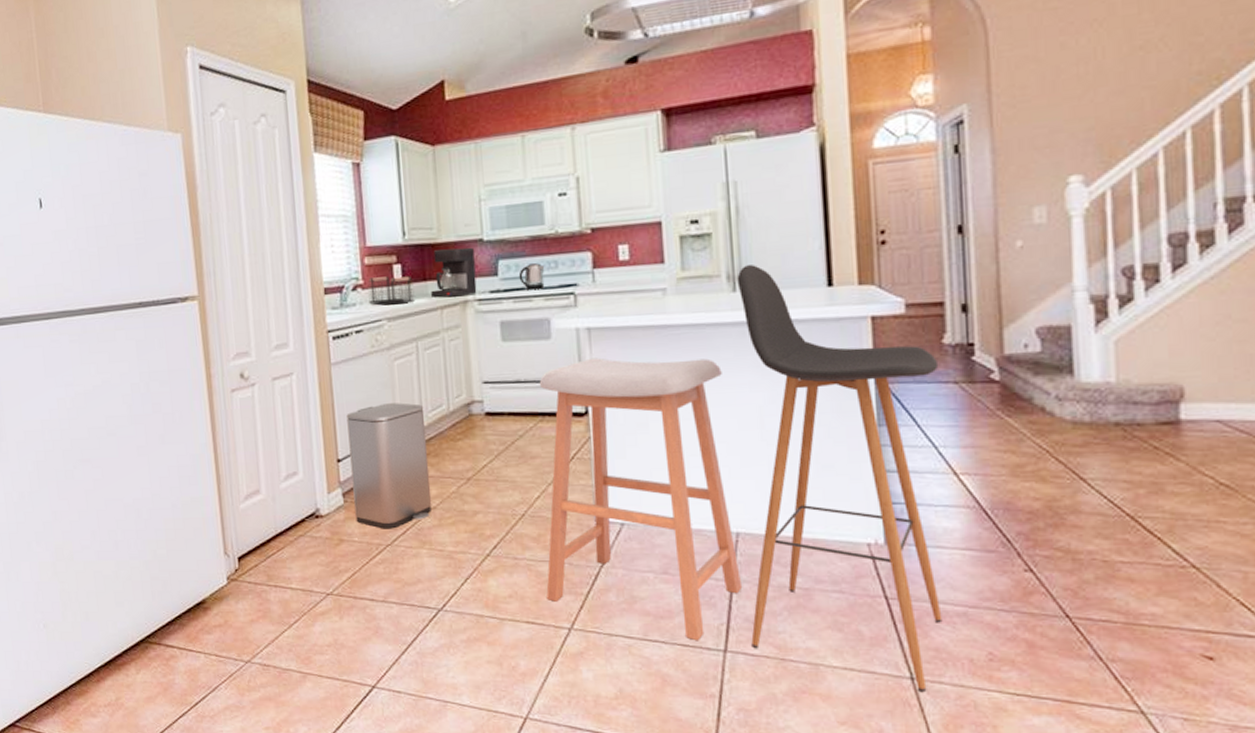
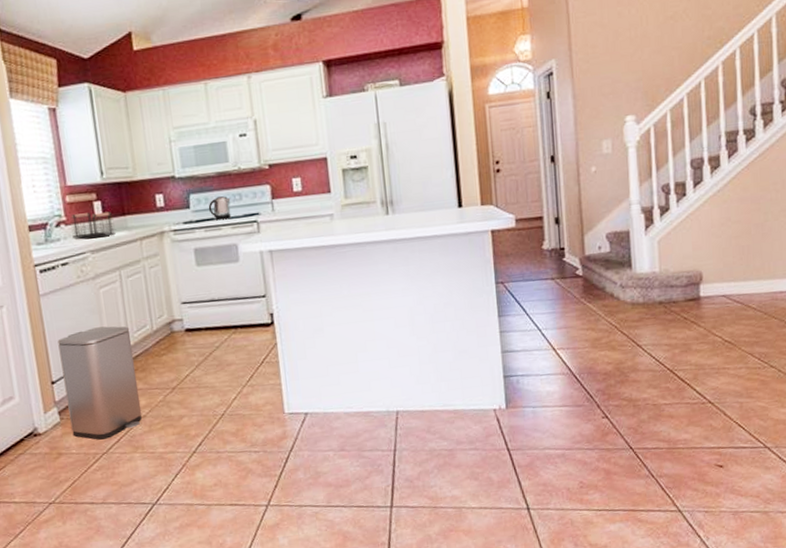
coffee maker: present [431,247,477,298] -> none [130,183,172,230]
stool: present [539,358,743,641] -> none [230,271,403,502]
bar stool: present [737,265,943,693] -> none [389,192,548,519]

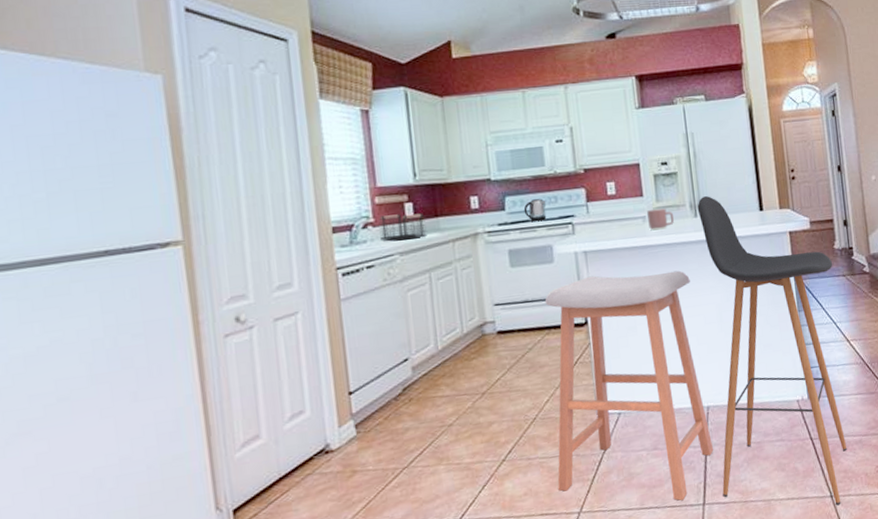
pedal bin: present [57,326,142,440] -> none [358,330,449,453]
stool: none [230,271,403,502] -> present [544,270,714,501]
mug: none [335,205,364,230] -> present [647,208,674,231]
bar stool: none [389,192,548,519] -> present [697,196,847,506]

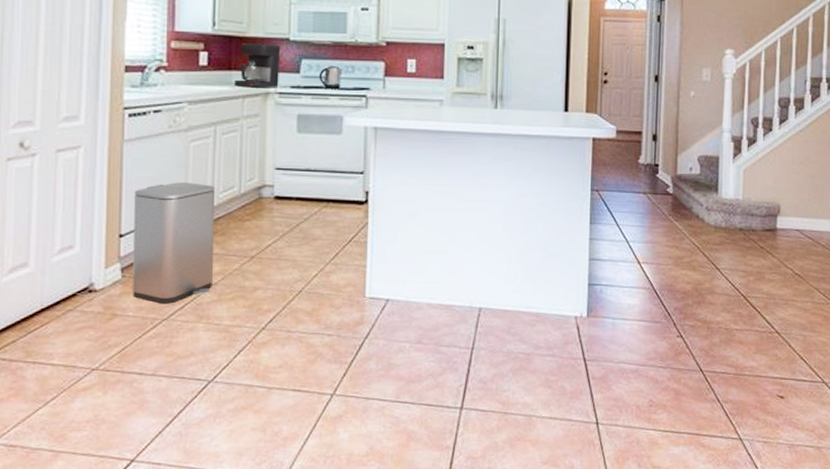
pedal bin: none [358,330,449,453] -> present [133,182,216,304]
dish rack: present [379,213,427,241] -> none [171,61,218,90]
coffee maker: none [443,186,487,232] -> present [235,43,280,88]
stool: present [544,270,714,501] -> none [314,154,480,401]
mug: present [647,208,674,231] -> none [445,94,472,116]
bar stool: present [697,196,847,506] -> none [482,88,635,434]

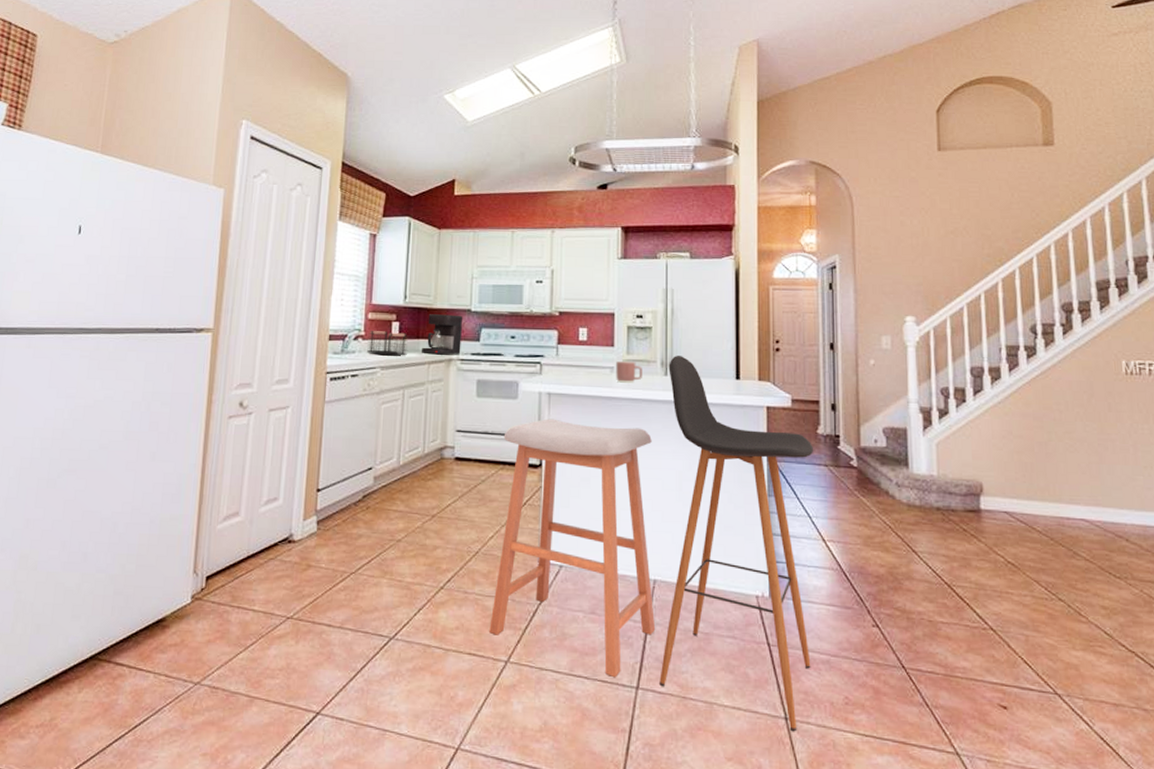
pedal bin: present [133,182,216,304] -> none [326,441,402,558]
dish rack: none [171,61,218,90] -> present [367,331,408,356]
stool: none [314,154,480,401] -> present [489,418,656,678]
kettle: present [318,66,343,90] -> none [497,335,519,357]
mug: none [445,94,472,116] -> present [616,361,642,383]
bar stool: none [482,88,635,434] -> present [659,356,814,732]

